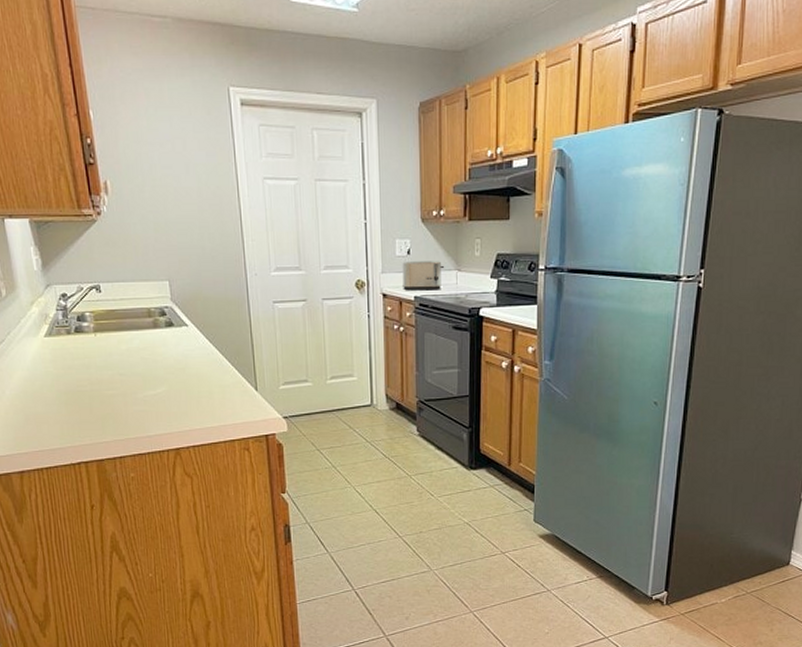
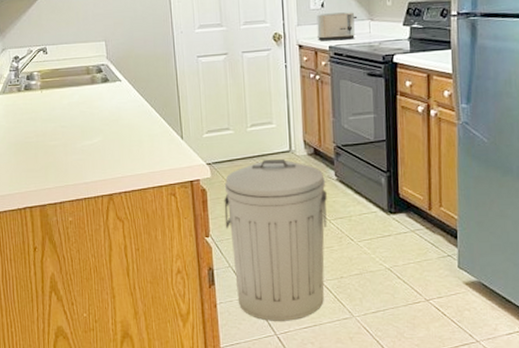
trash can: none [301,413,408,577] -> present [224,158,327,321]

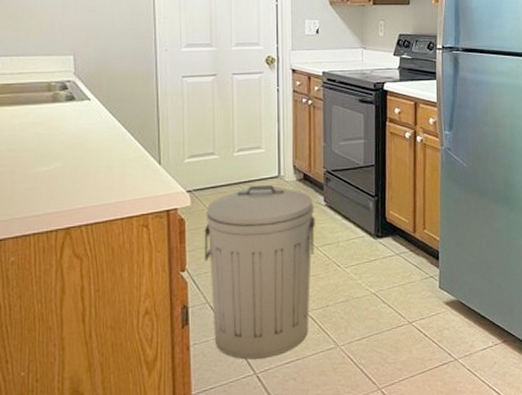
toaster: present [317,12,358,42] -> none [311,40,351,67]

